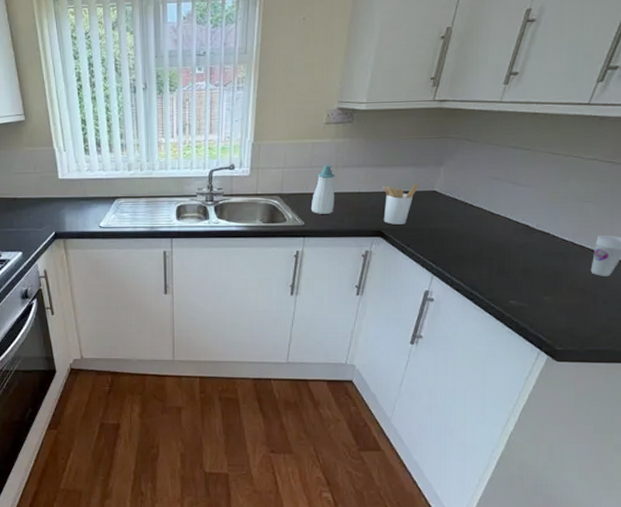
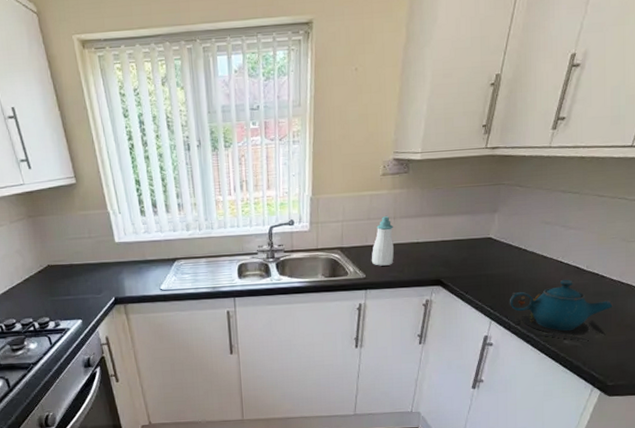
utensil holder: present [382,184,419,225] -> none [440,232,475,273]
teapot: none [452,237,564,303] -> present [509,279,613,341]

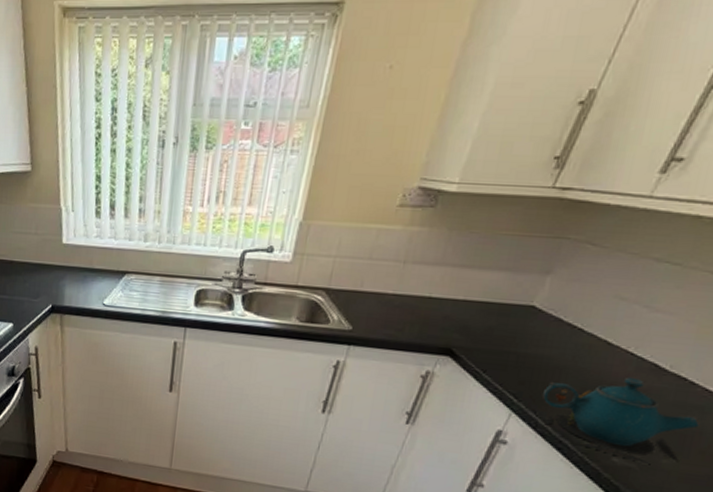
soap bottle: present [371,215,394,266] -> none [363,257,402,320]

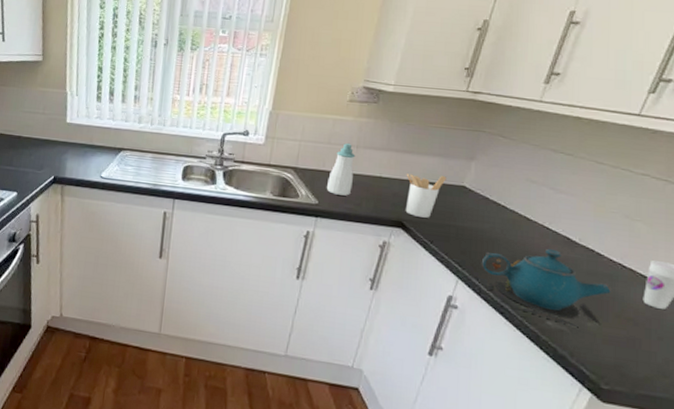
soap bottle: none [363,257,402,320] -> present [326,142,356,196]
utensil holder: none [456,292,513,344] -> present [405,173,447,218]

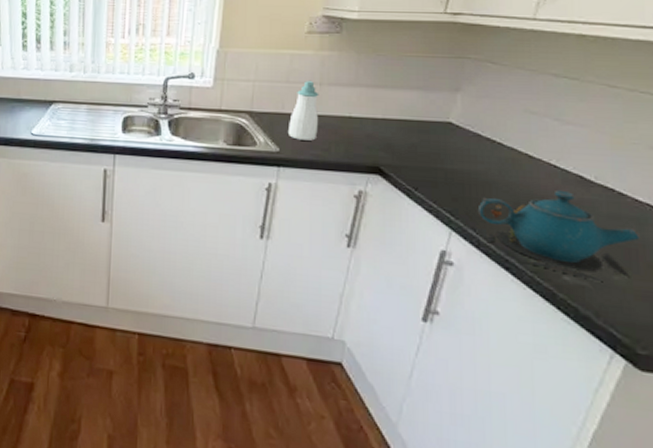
utensil holder: present [405,173,447,218] -> none [380,111,428,161]

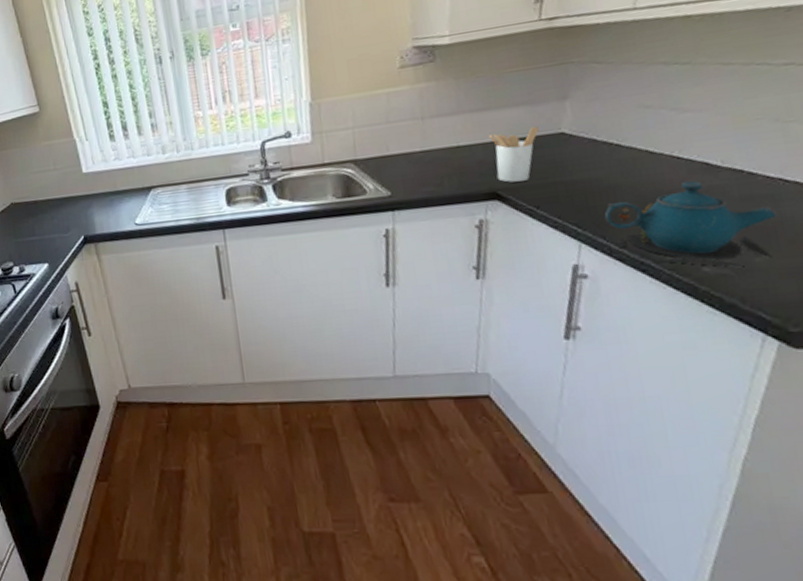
soap bottle: present [287,80,319,141] -> none [396,116,428,180]
utensil holder: none [380,111,428,161] -> present [488,127,539,183]

